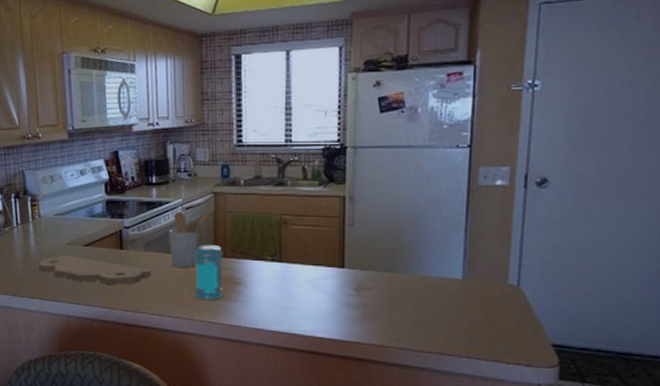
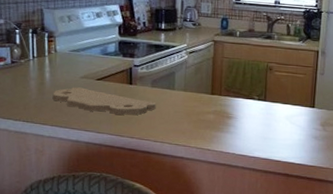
utensil holder: present [169,212,210,268] -> none [173,55,209,103]
jar: present [194,244,224,301] -> none [193,83,219,131]

